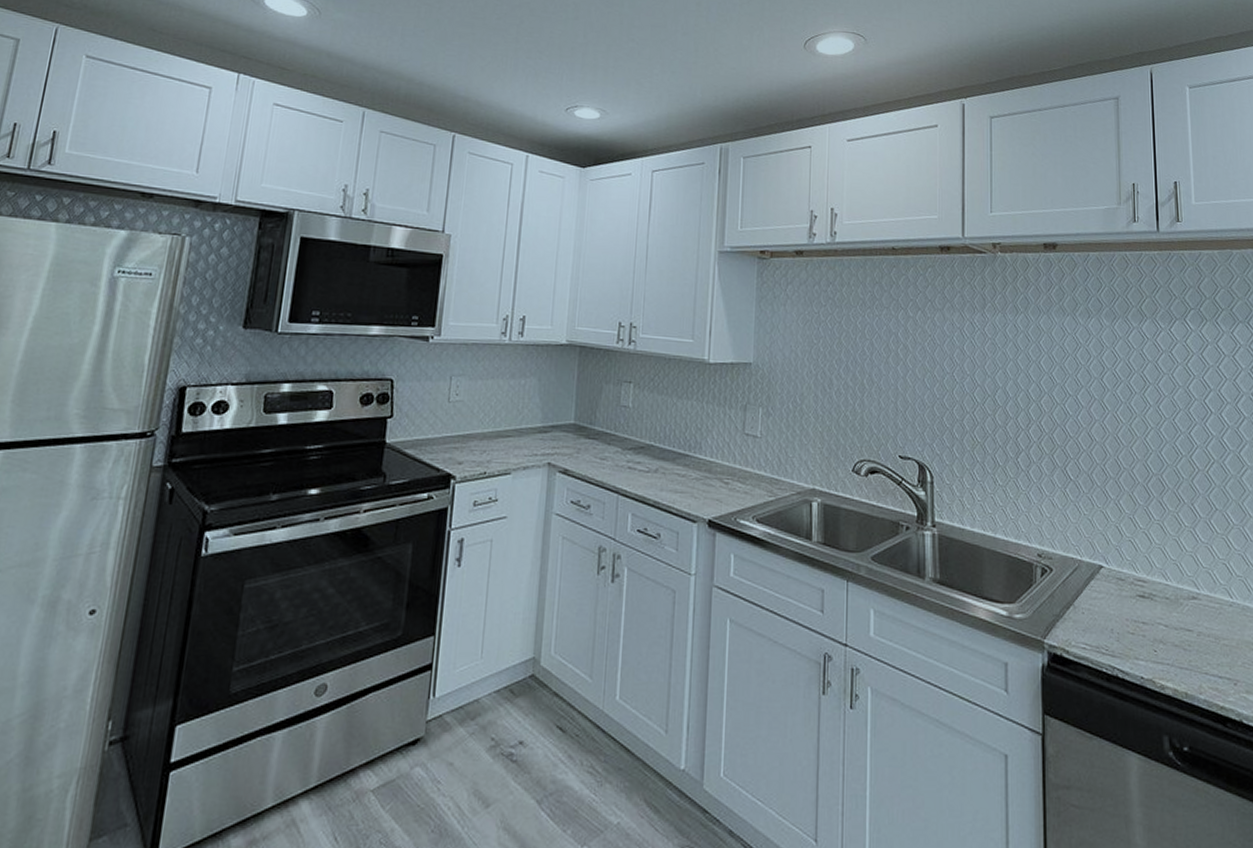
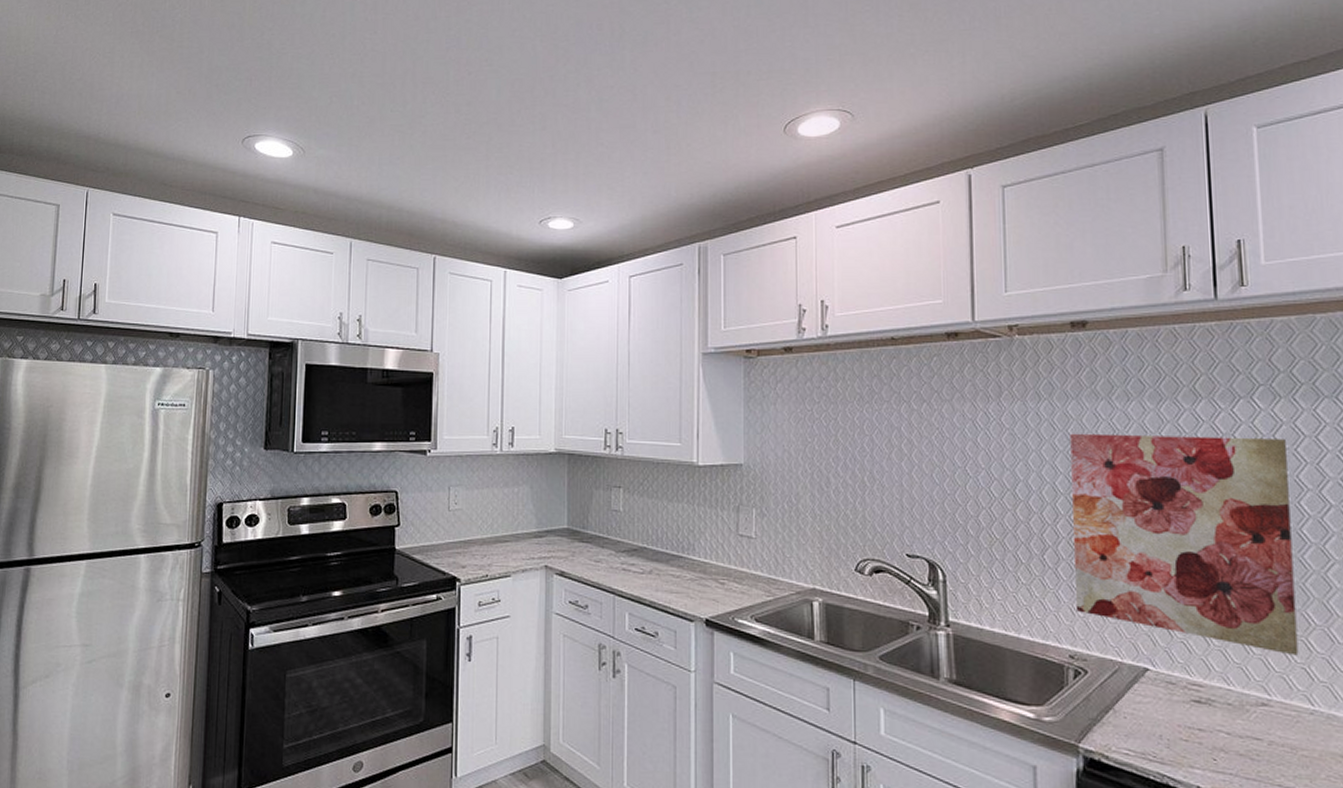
wall art: none [1041,345,1221,552] -> present [1070,433,1299,656]

